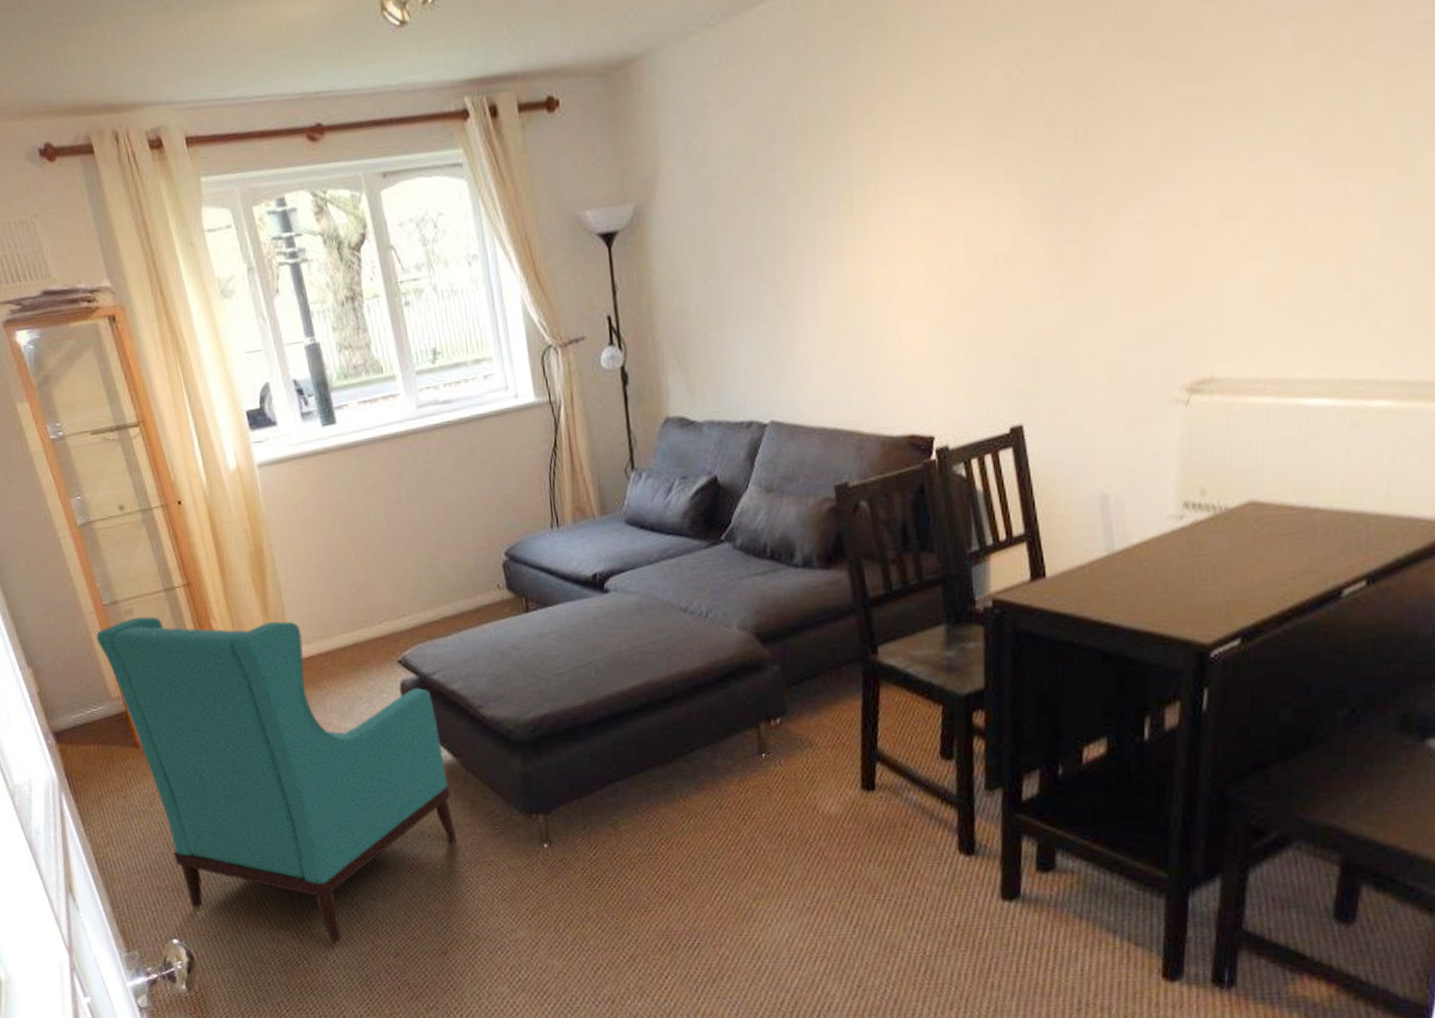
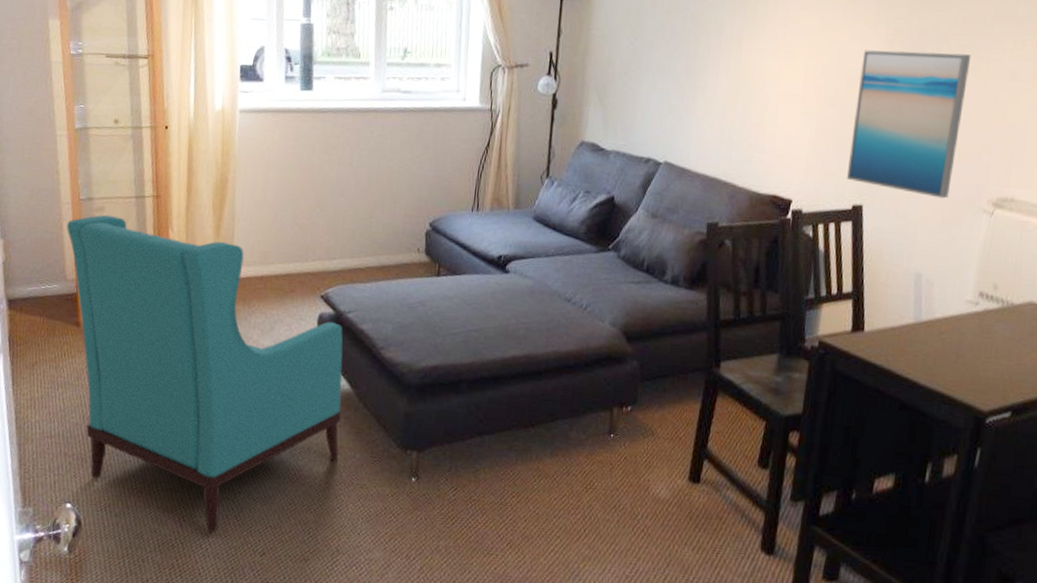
wall art: none [996,205,1137,398] -> present [846,50,972,199]

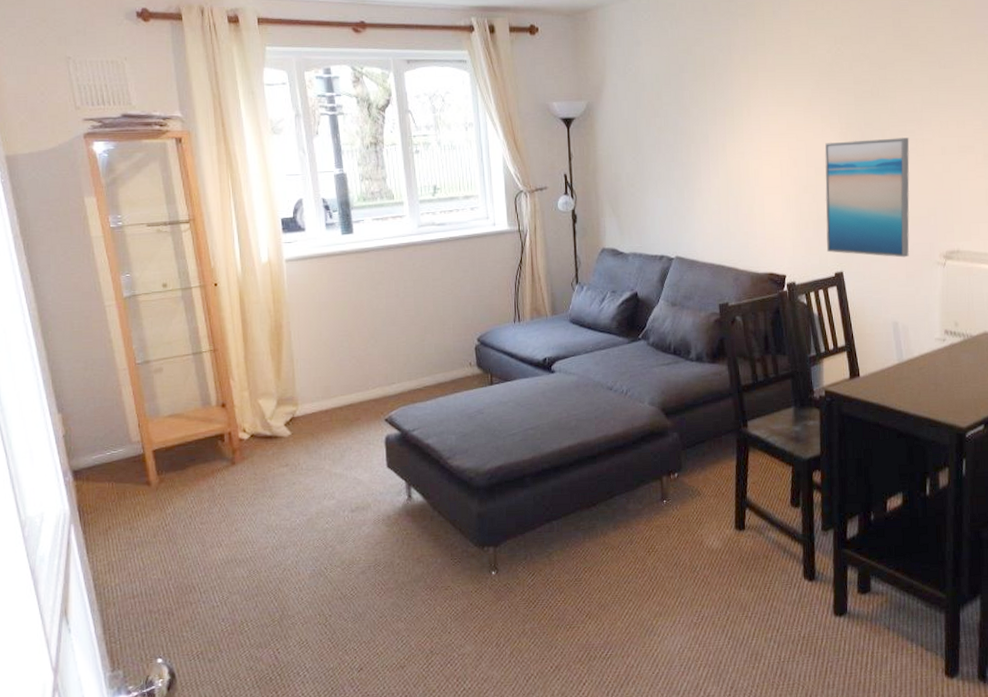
armchair: present [67,214,343,534] -> none [126,374,421,660]

